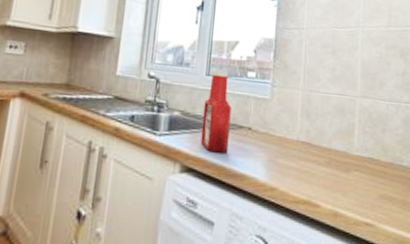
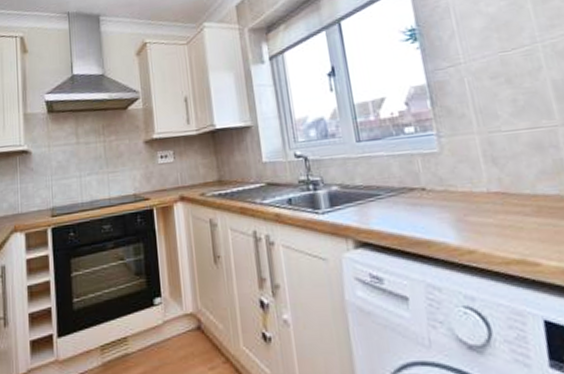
ketchup bottle: present [201,69,232,153] -> none [362,132,404,222]

